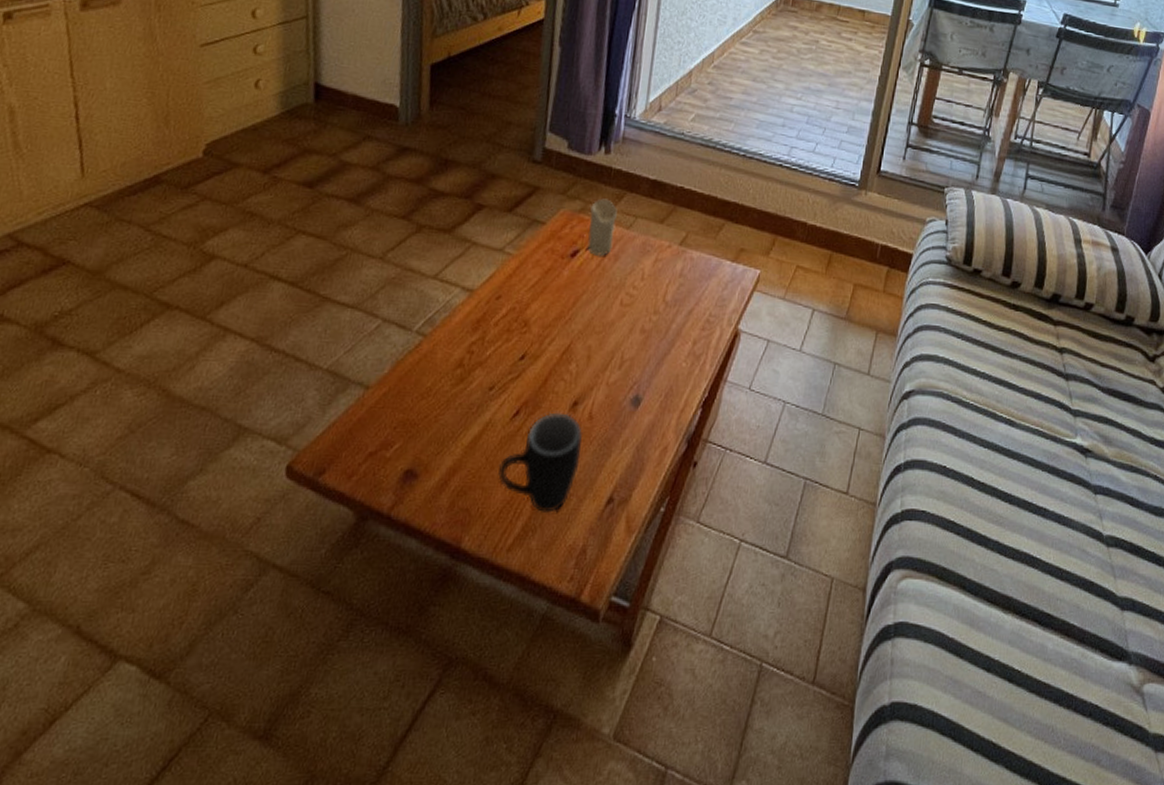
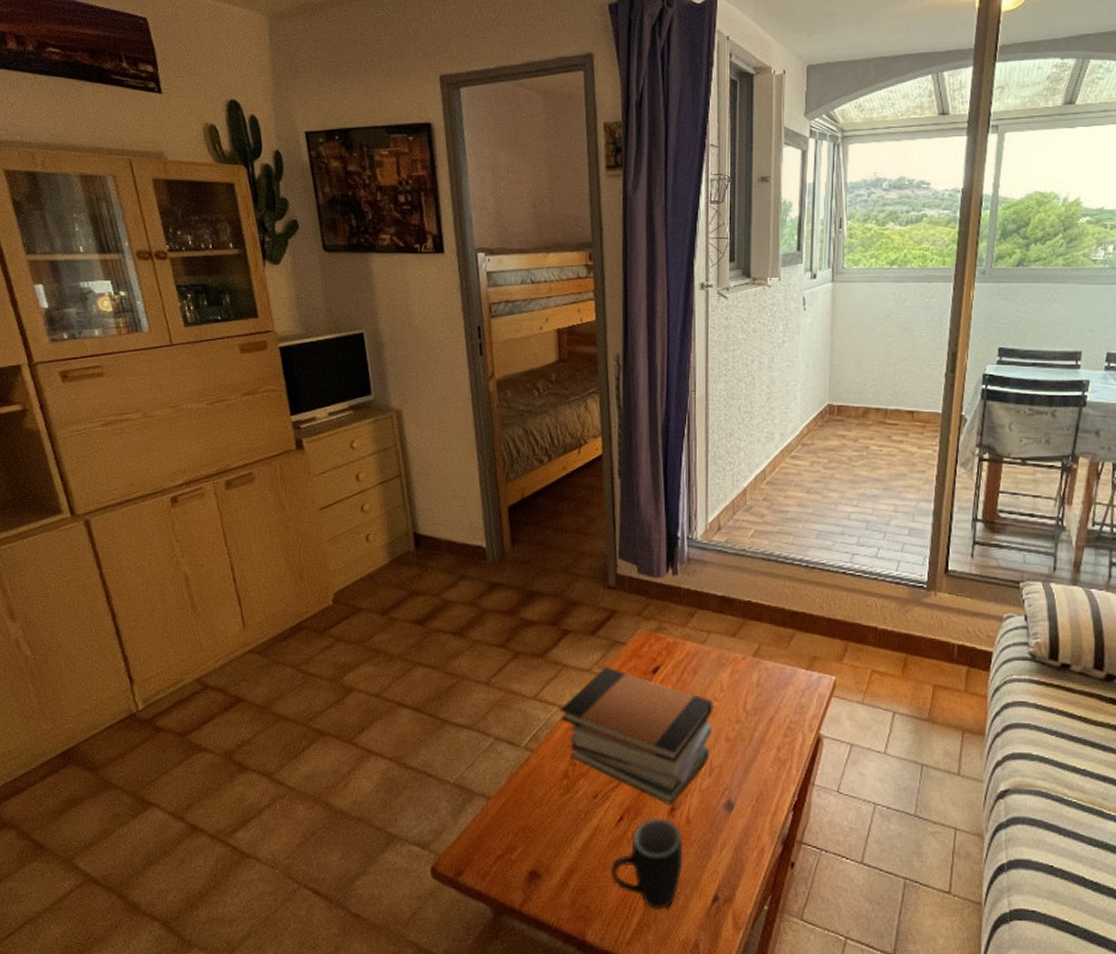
book stack: none [462,246,632,400] -> present [559,666,713,806]
candle: present [587,198,618,256] -> none [665,617,690,671]

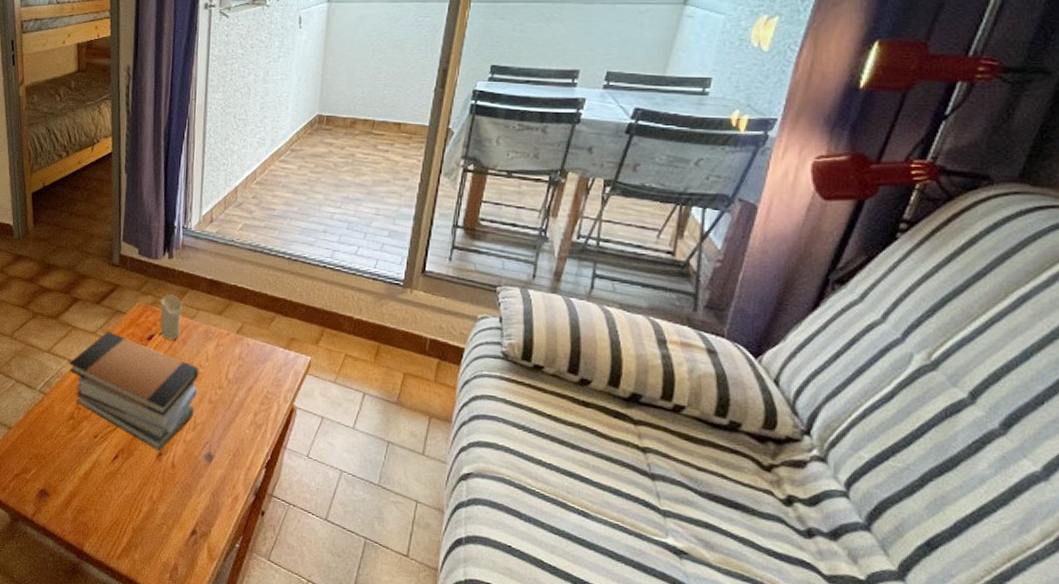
mug: present [611,817,683,910] -> none [106,459,168,535]
candle: none [665,617,690,671] -> present [159,294,182,340]

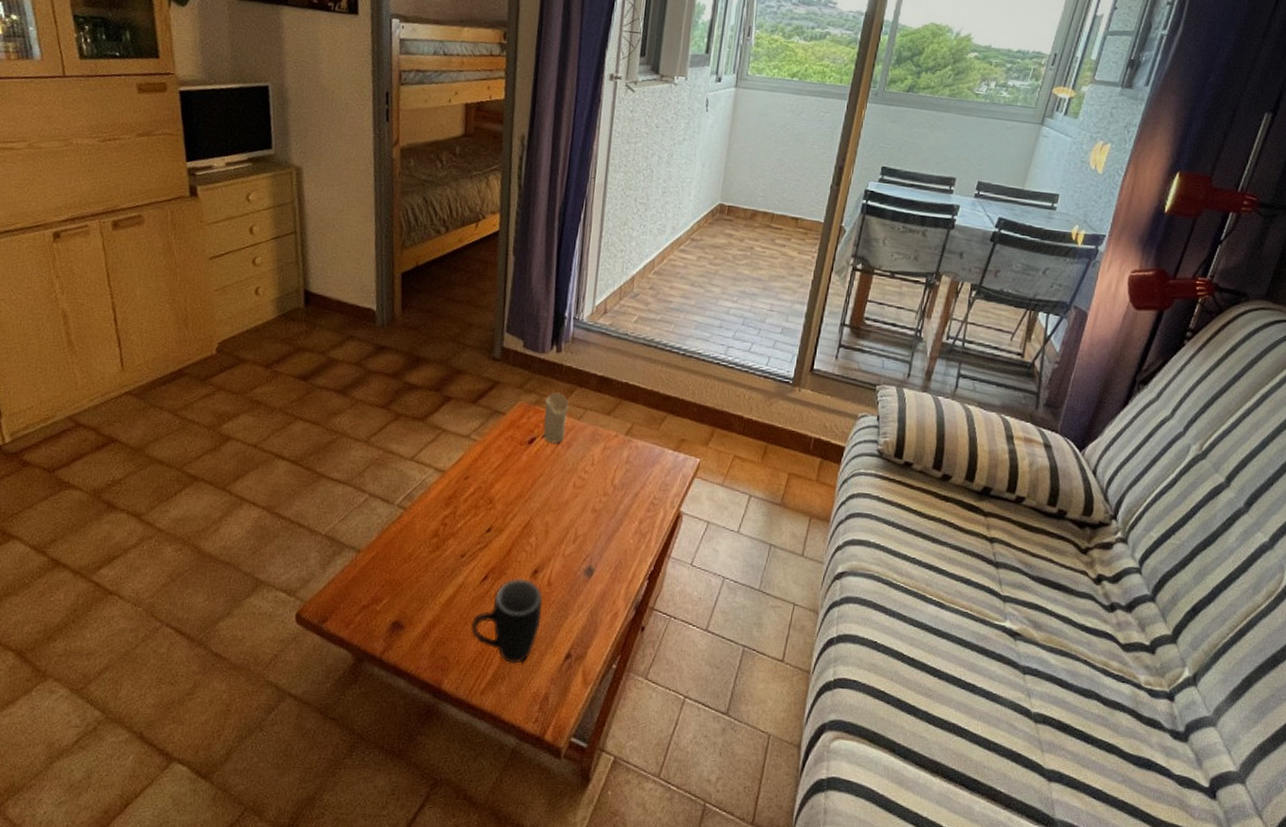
book stack: present [68,330,199,452] -> none [435,433,584,569]
mug: none [106,459,168,535] -> present [471,578,543,664]

